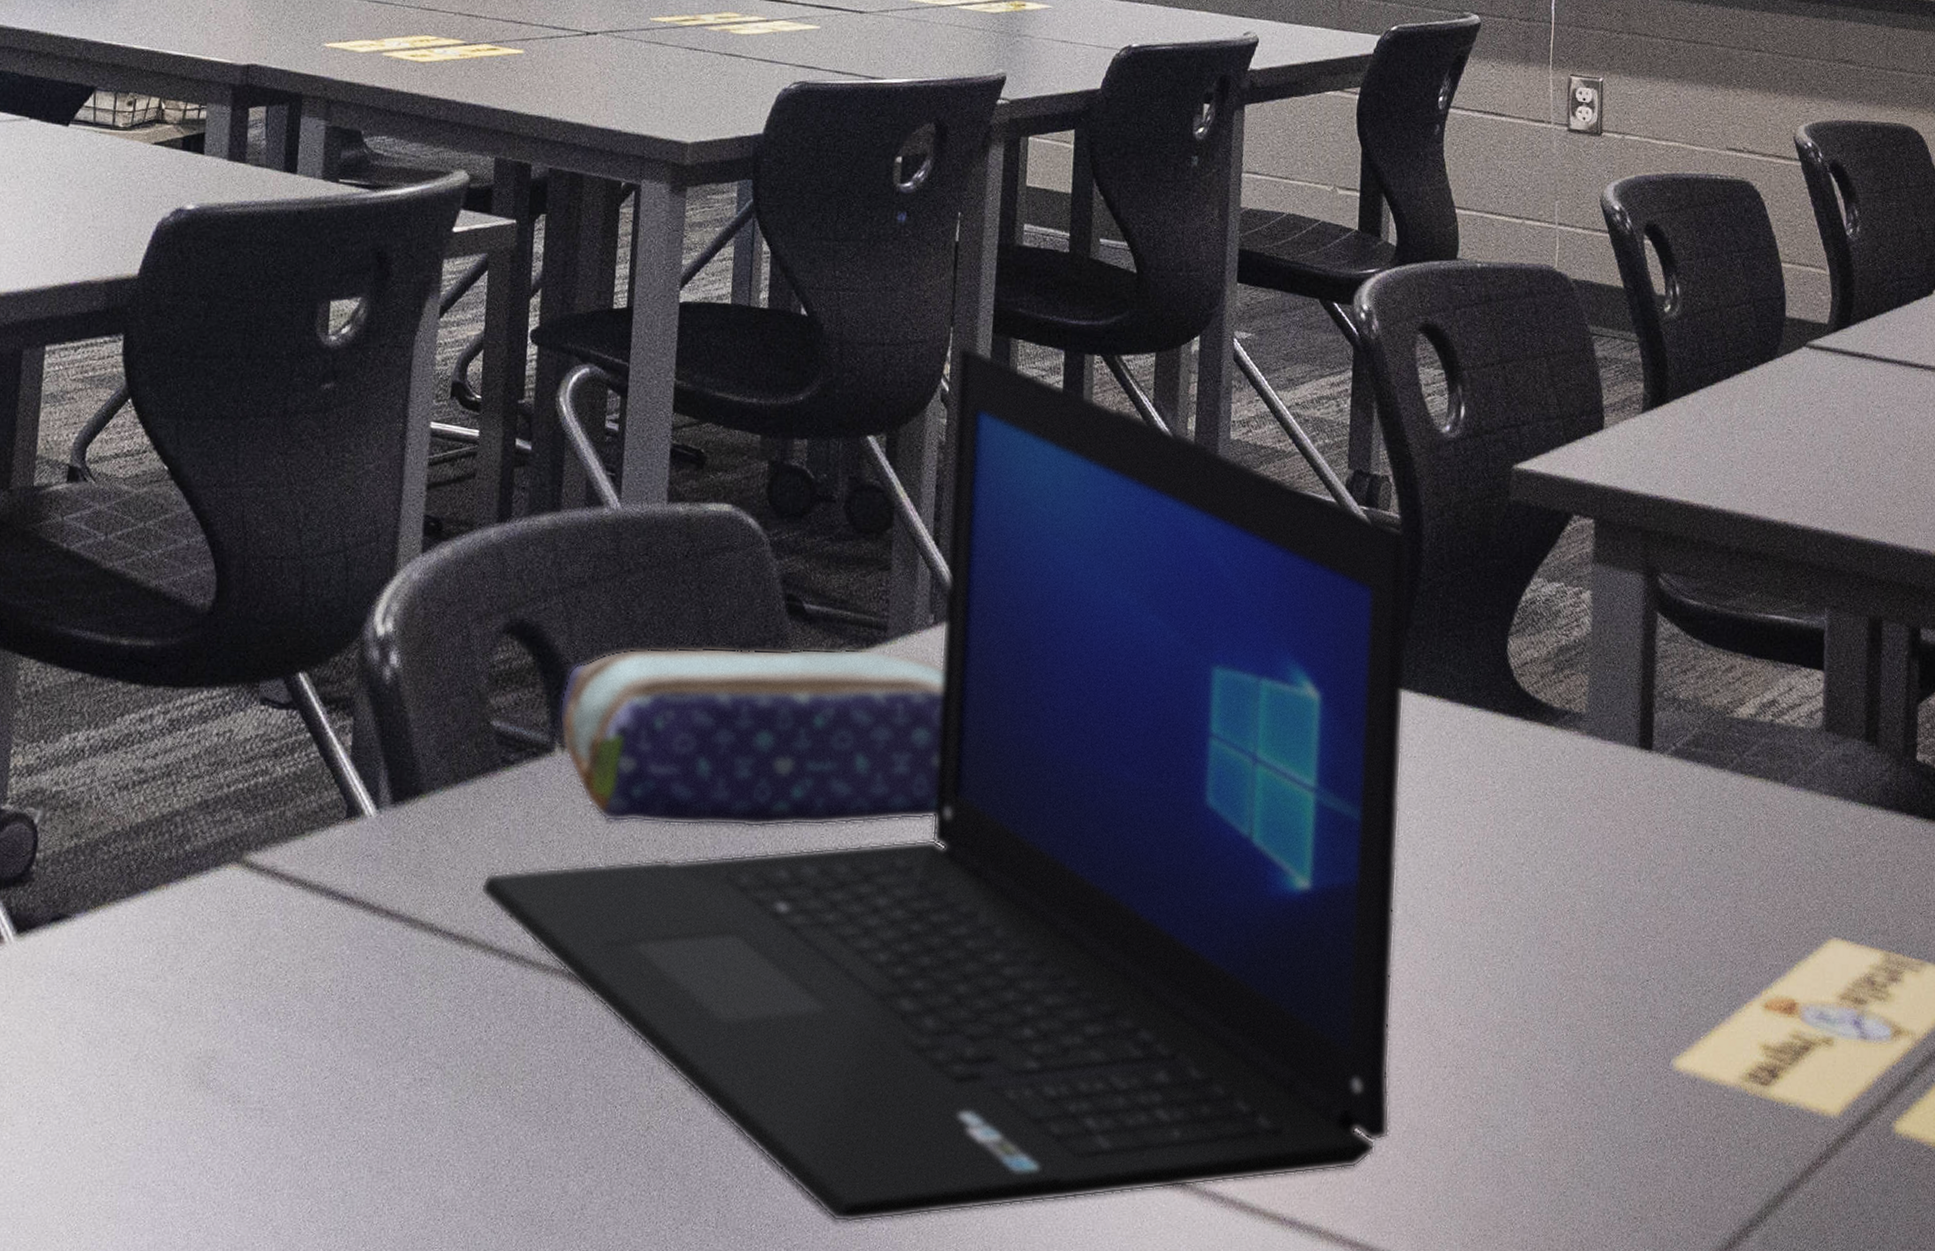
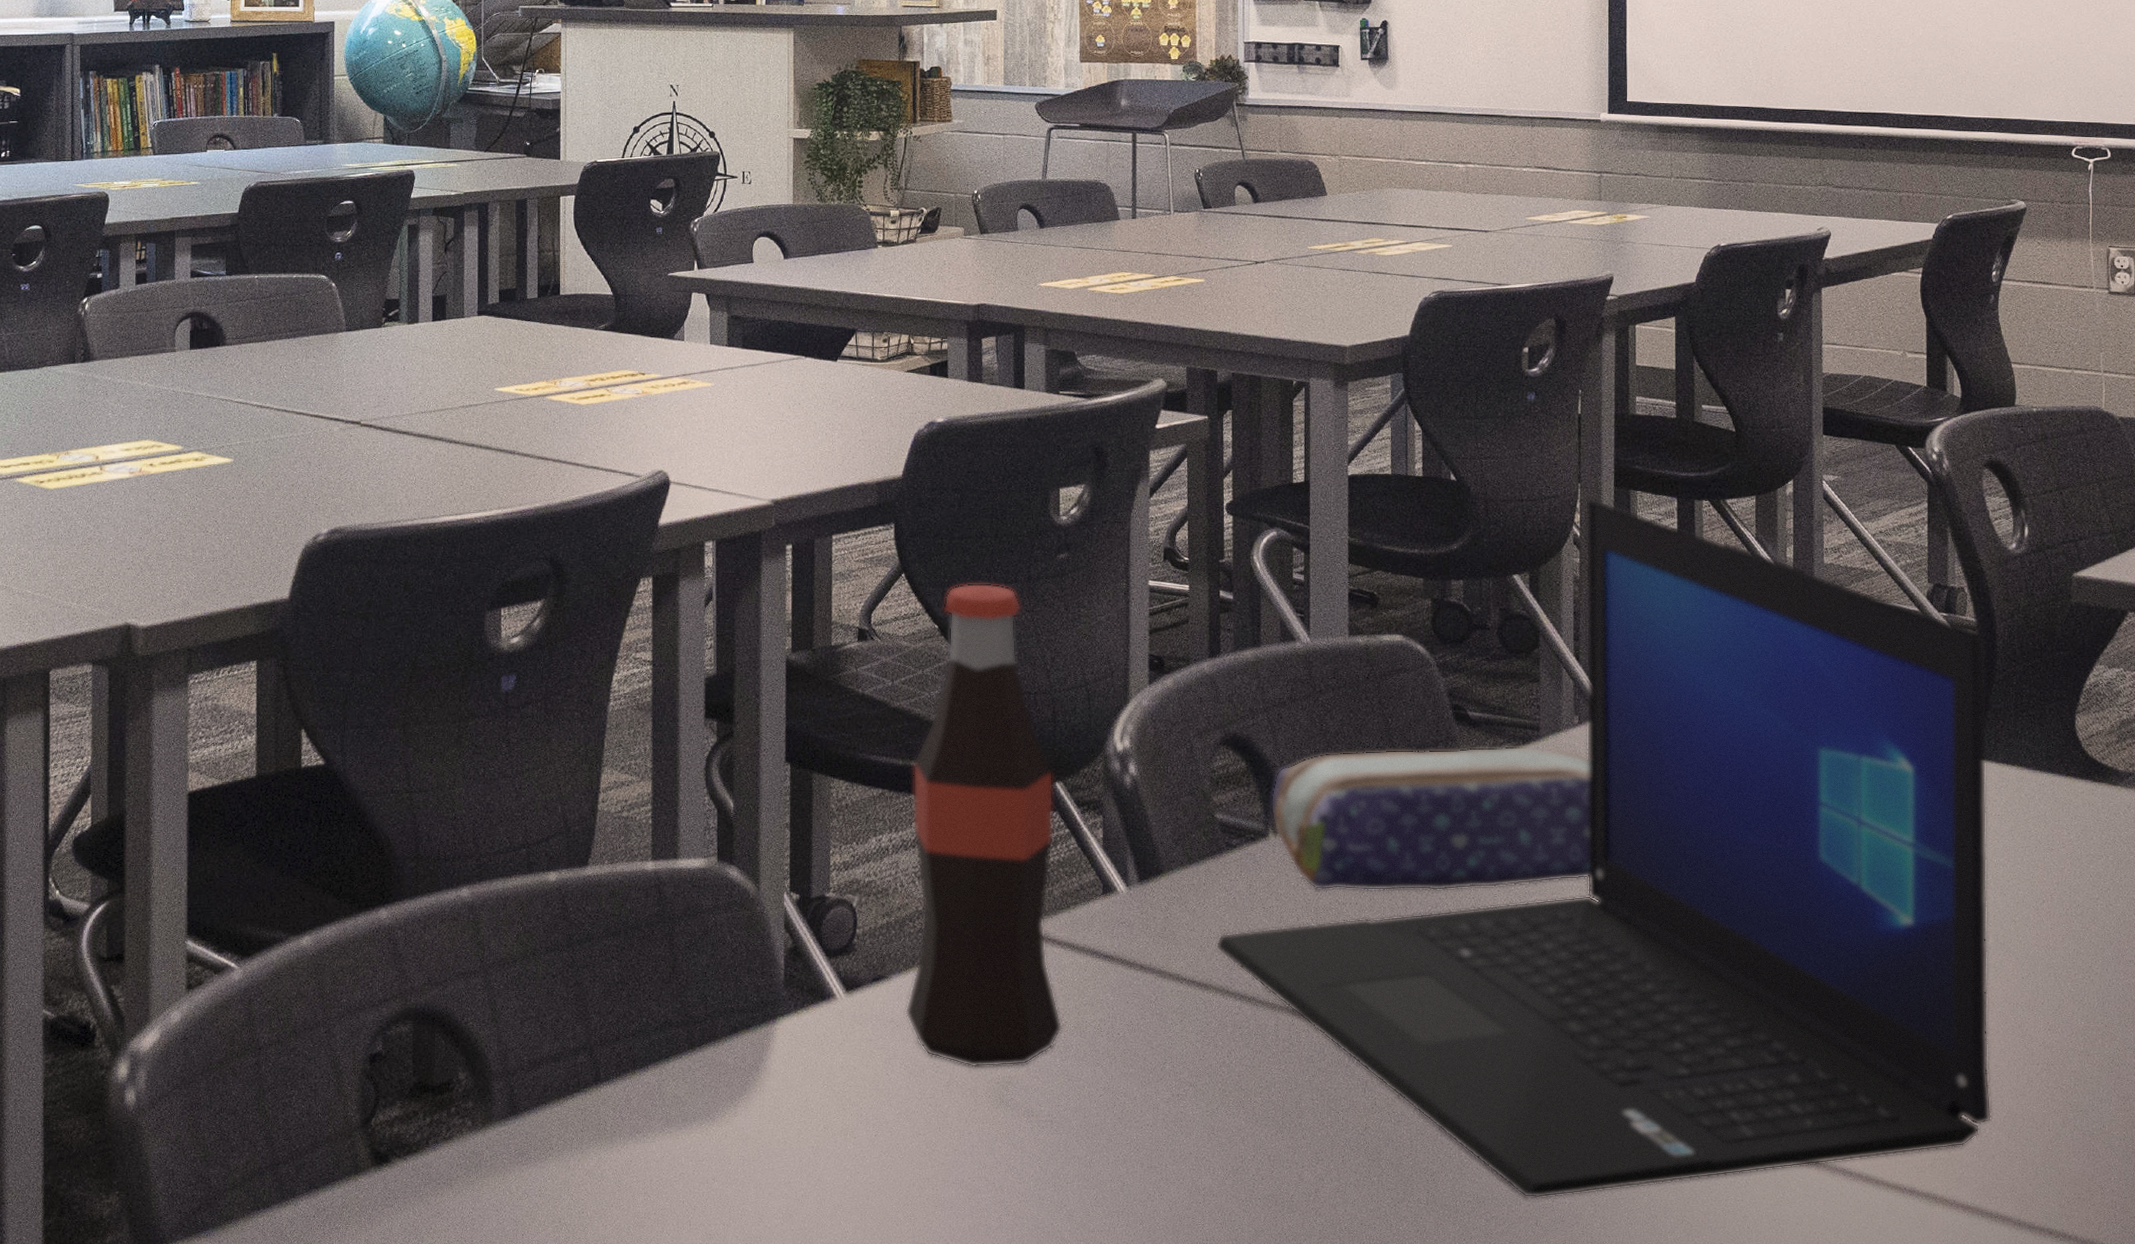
bottle: none [89,415,297,1038] -> present [905,583,1063,1068]

